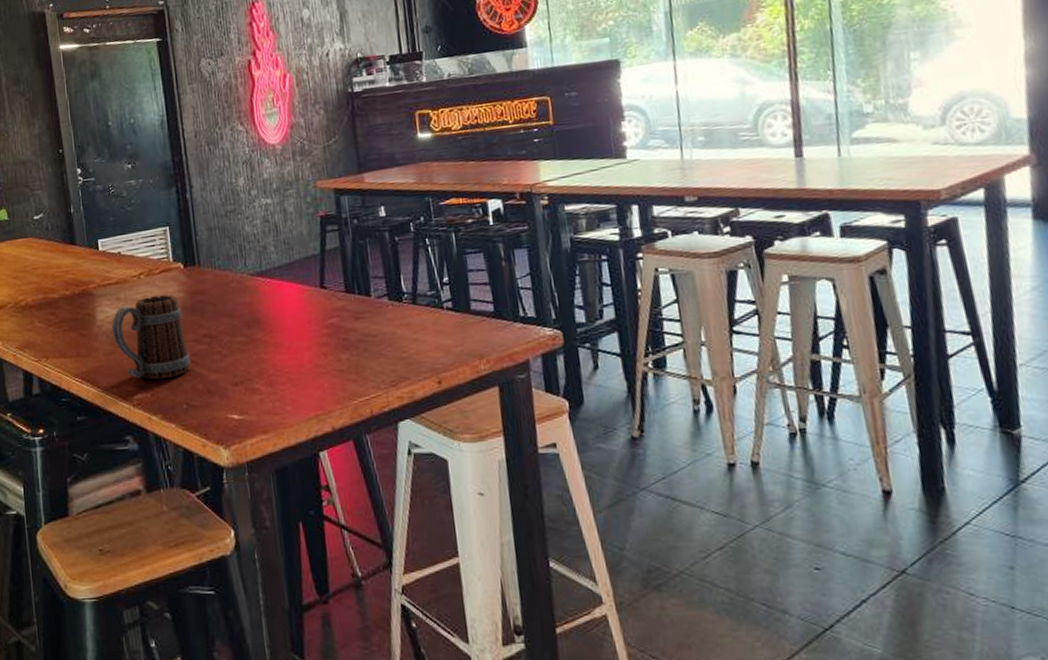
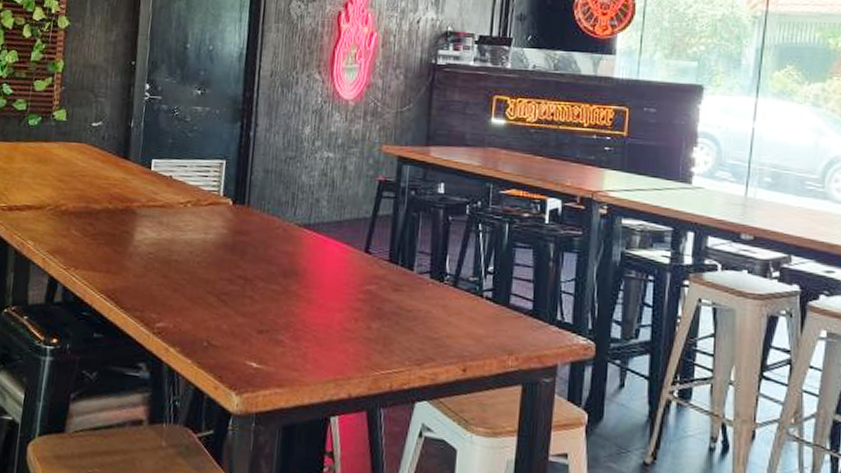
beer mug: present [111,294,191,380] -> none [147,226,221,313]

